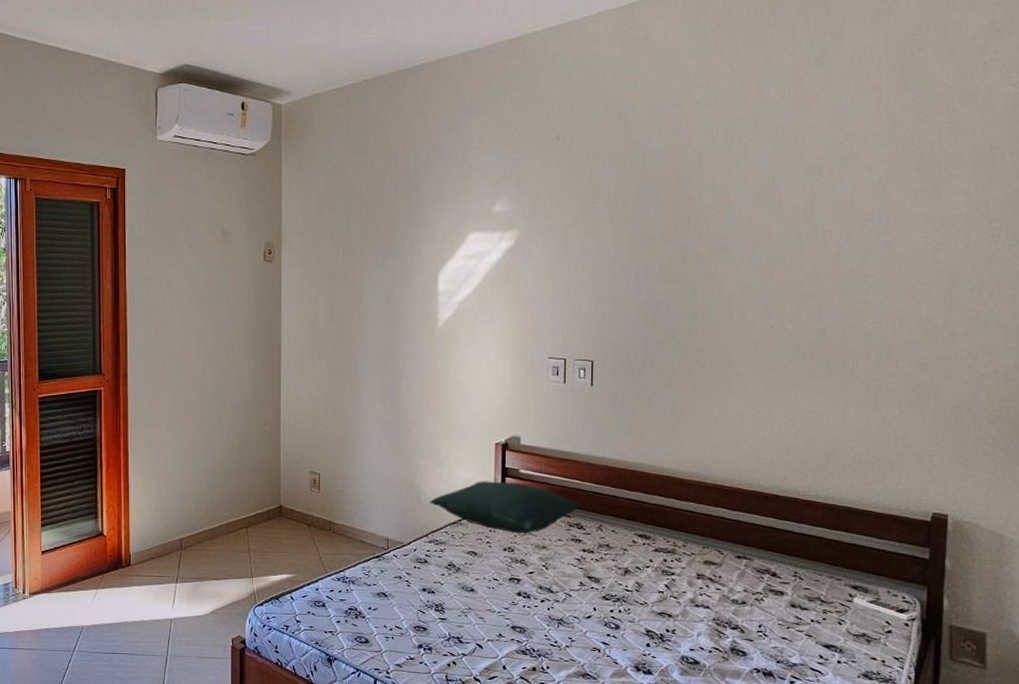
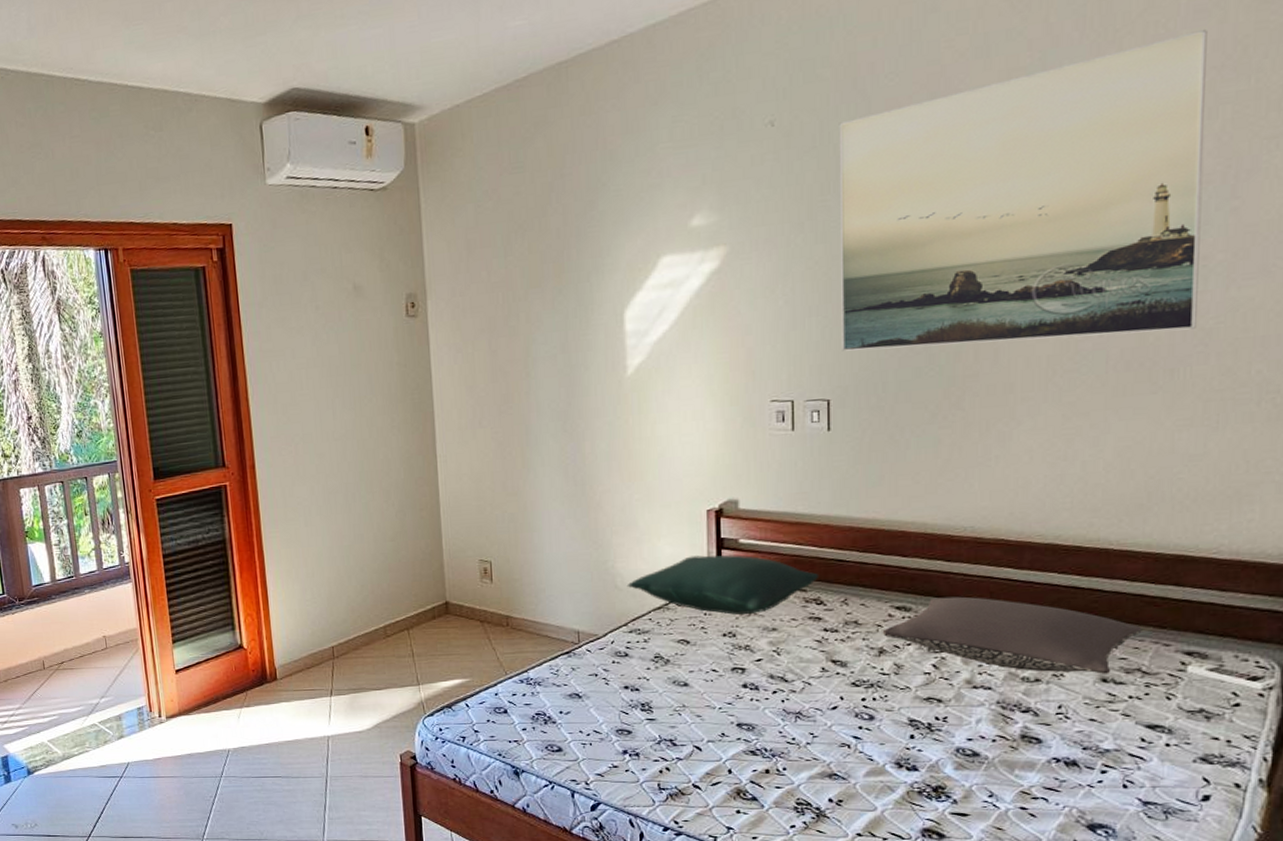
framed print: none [604,106,869,330] -> present [839,30,1207,351]
pillow: none [627,529,821,601] -> present [882,596,1142,674]

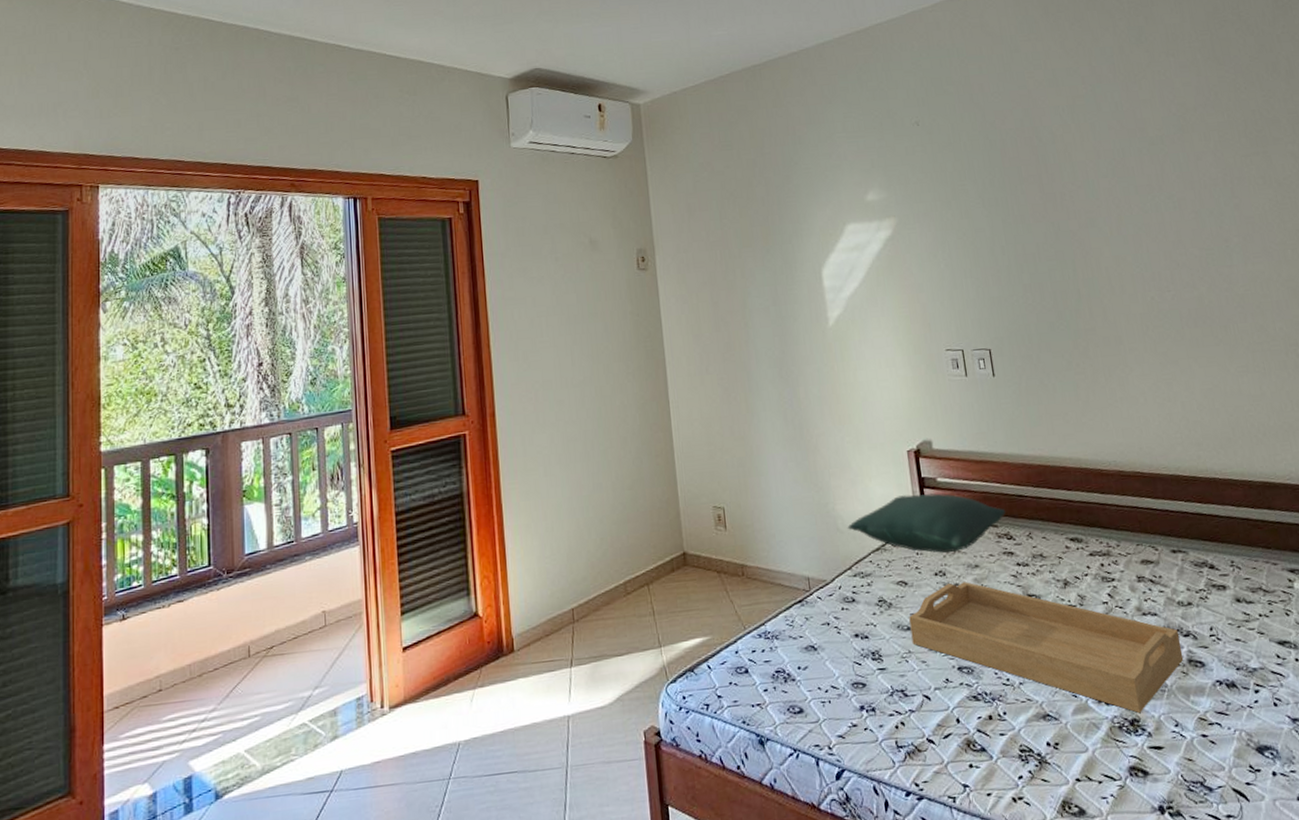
serving tray: none [687,644,1016,781] -> present [909,582,1184,713]
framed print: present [839,30,1207,351] -> none [965,79,1233,308]
pillow: present [882,596,1142,674] -> none [1063,526,1255,596]

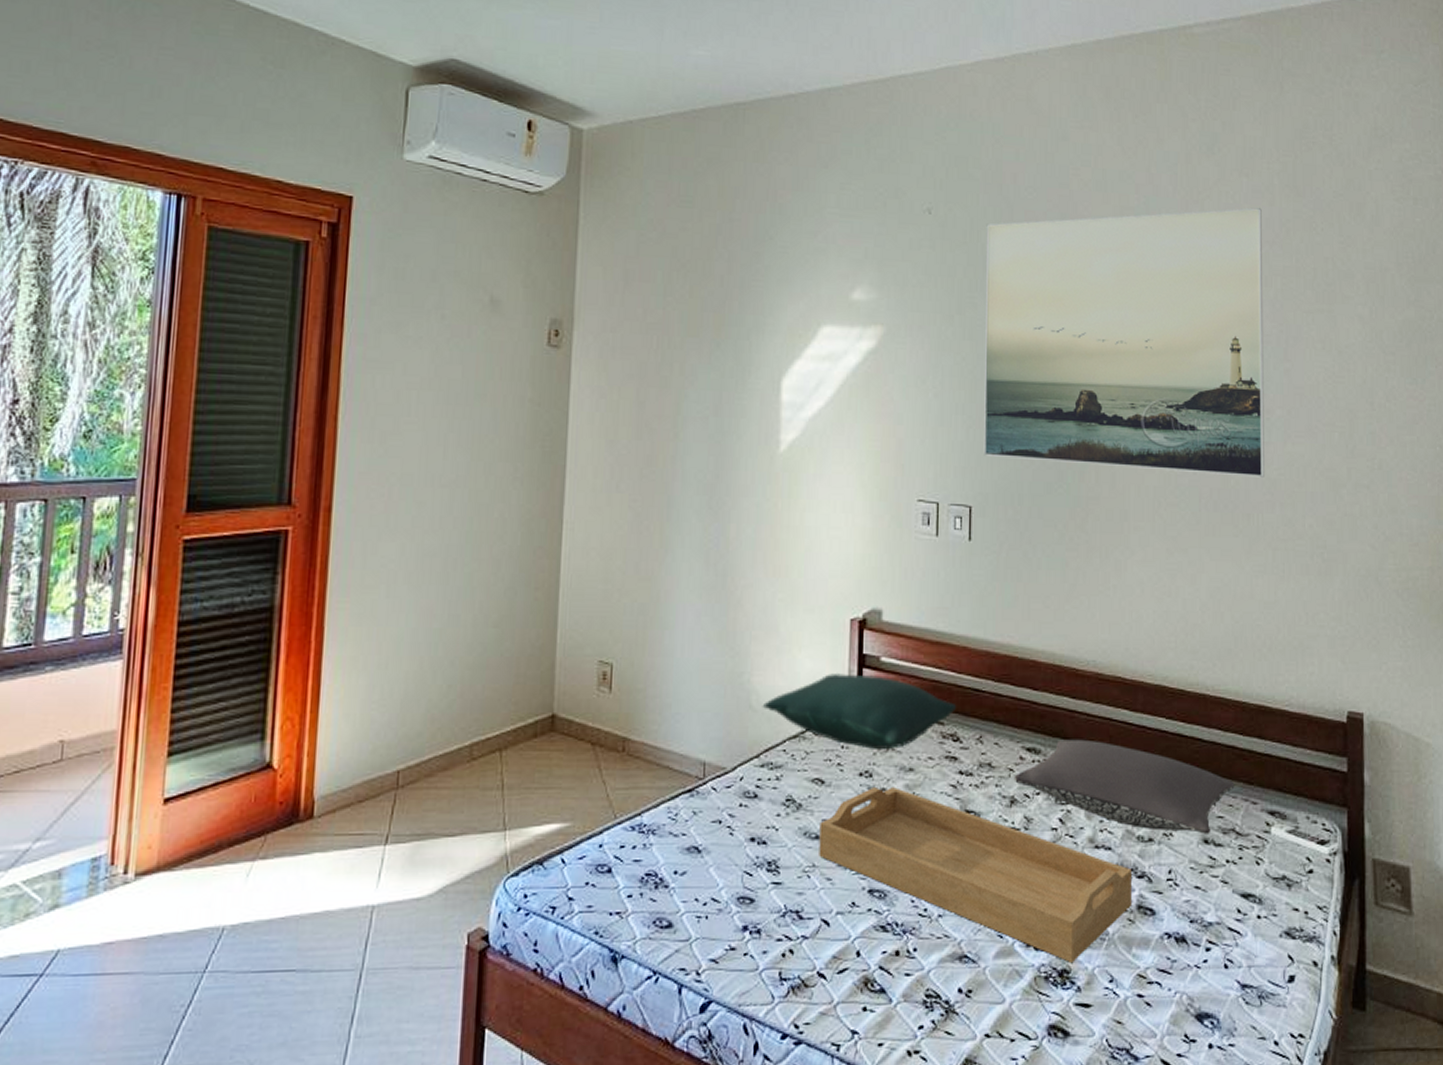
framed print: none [965,79,1233,308] -> present [984,207,1264,478]
pillow: none [1063,526,1255,596] -> present [1014,739,1235,834]

